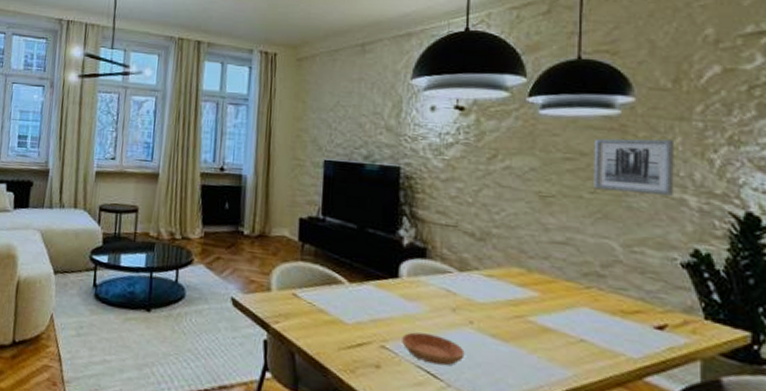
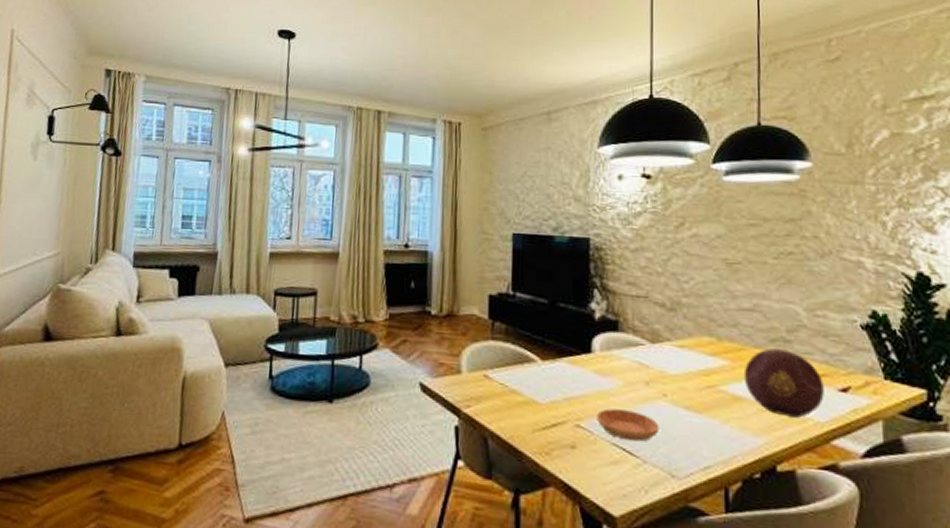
decorative ball: none [553,282,639,353] -> present [743,348,824,418]
wall art: present [594,138,675,196] -> none [776,203,852,258]

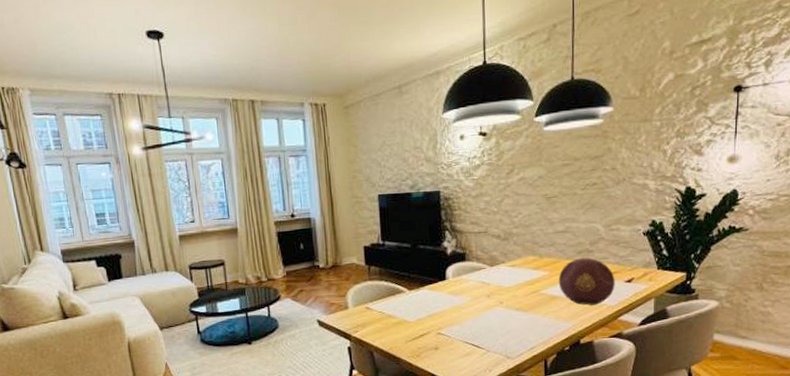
saucer: present [597,408,659,442] -> none [452,317,498,338]

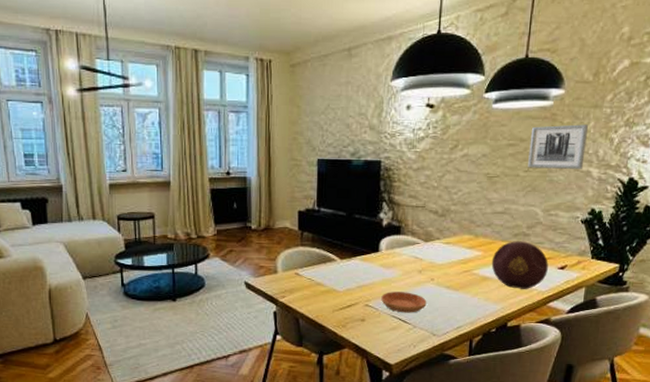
saucer: none [452,317,498,338] -> present [381,292,427,313]
wall art: none [584,139,641,186] -> present [528,124,589,169]

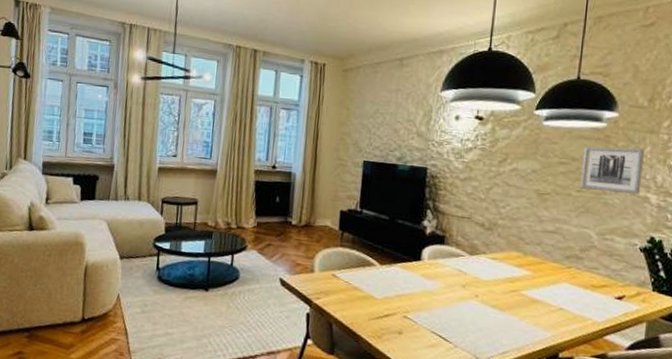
saucer: present [381,292,427,313] -> none [421,304,470,331]
decorative ball: present [491,241,549,289] -> none [541,263,604,318]

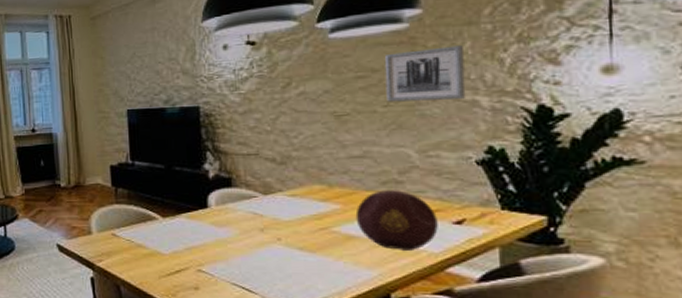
decorative ball: none [541,263,604,318] -> present [355,190,438,250]

